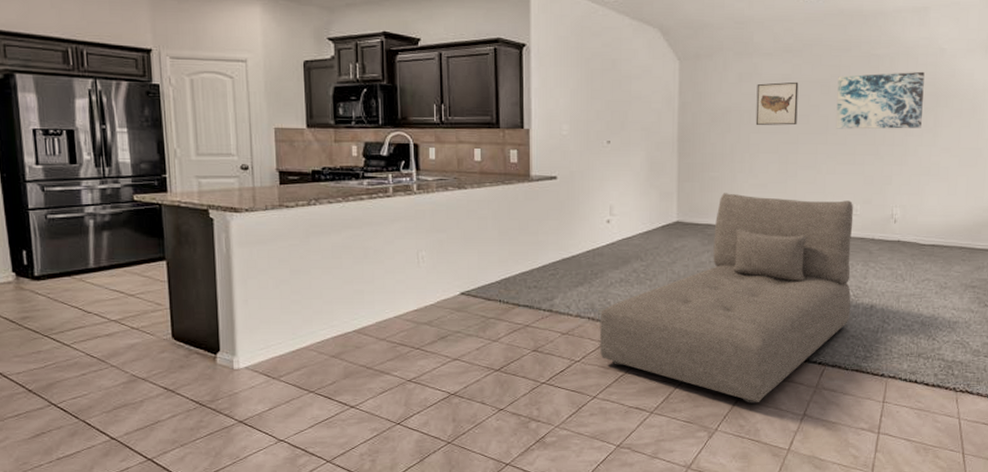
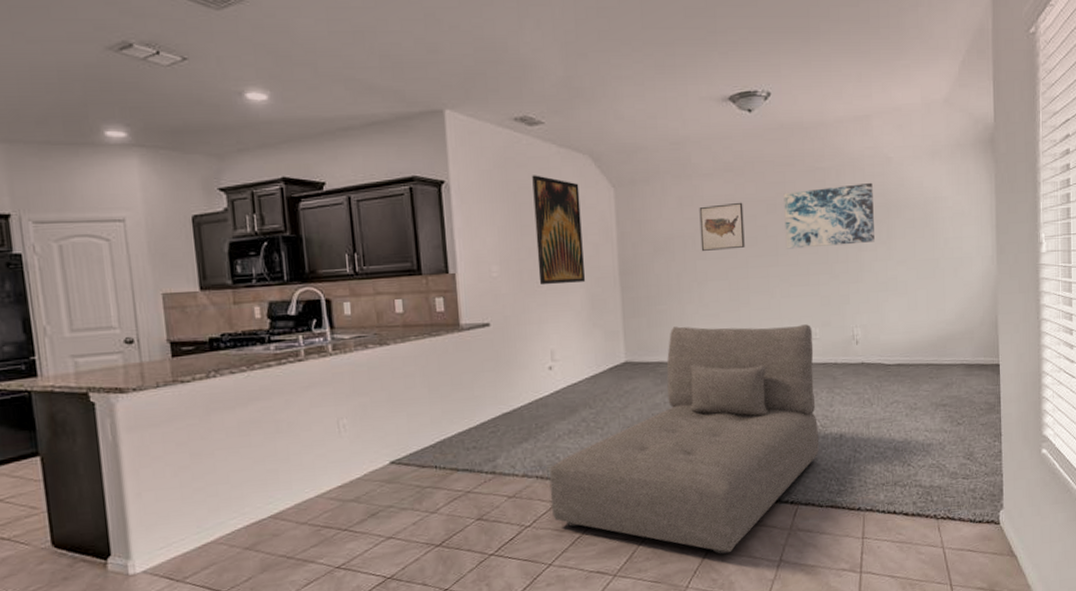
wall art: none [604,44,647,146] -> present [532,175,586,285]

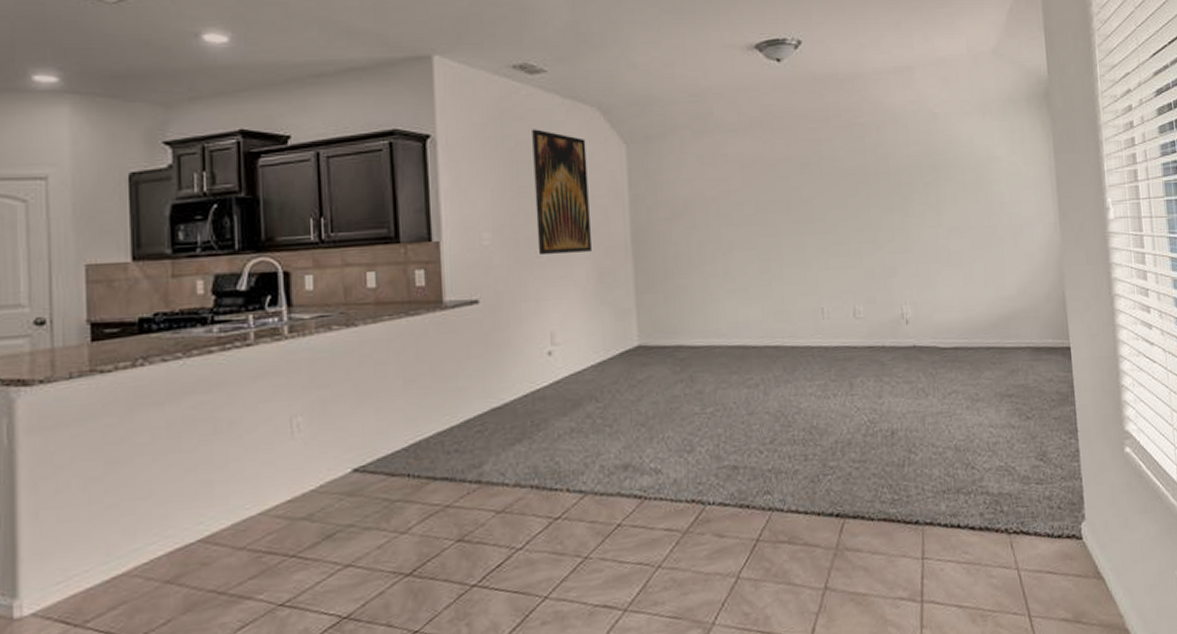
sofa: present [550,324,819,554] -> none [547,301,867,581]
wall art: present [699,202,745,251] -> none [723,161,776,216]
wall art: present [783,182,875,249] -> none [818,140,922,215]

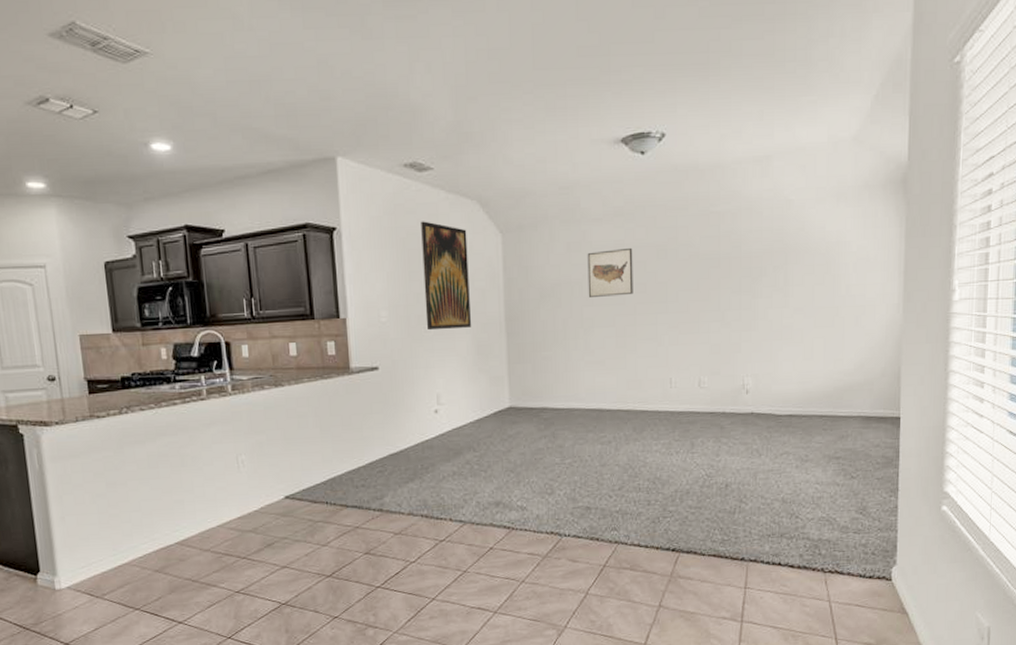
wall art: none [723,161,776,216] -> present [587,247,633,297]

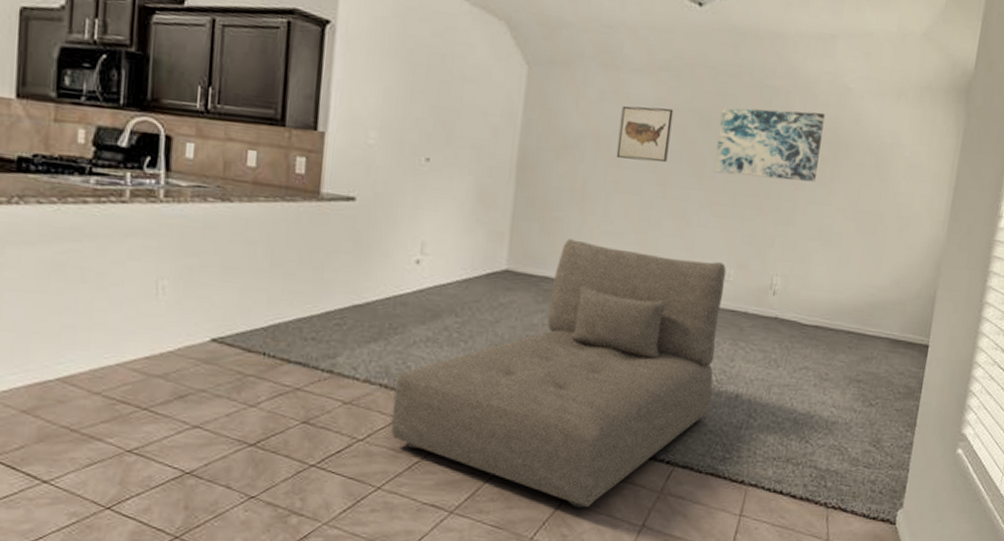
wall art: present [421,221,472,331] -> none [422,33,488,169]
sofa: none [434,372,703,597] -> present [391,239,726,508]
wall art: none [675,226,771,296] -> present [713,107,825,182]

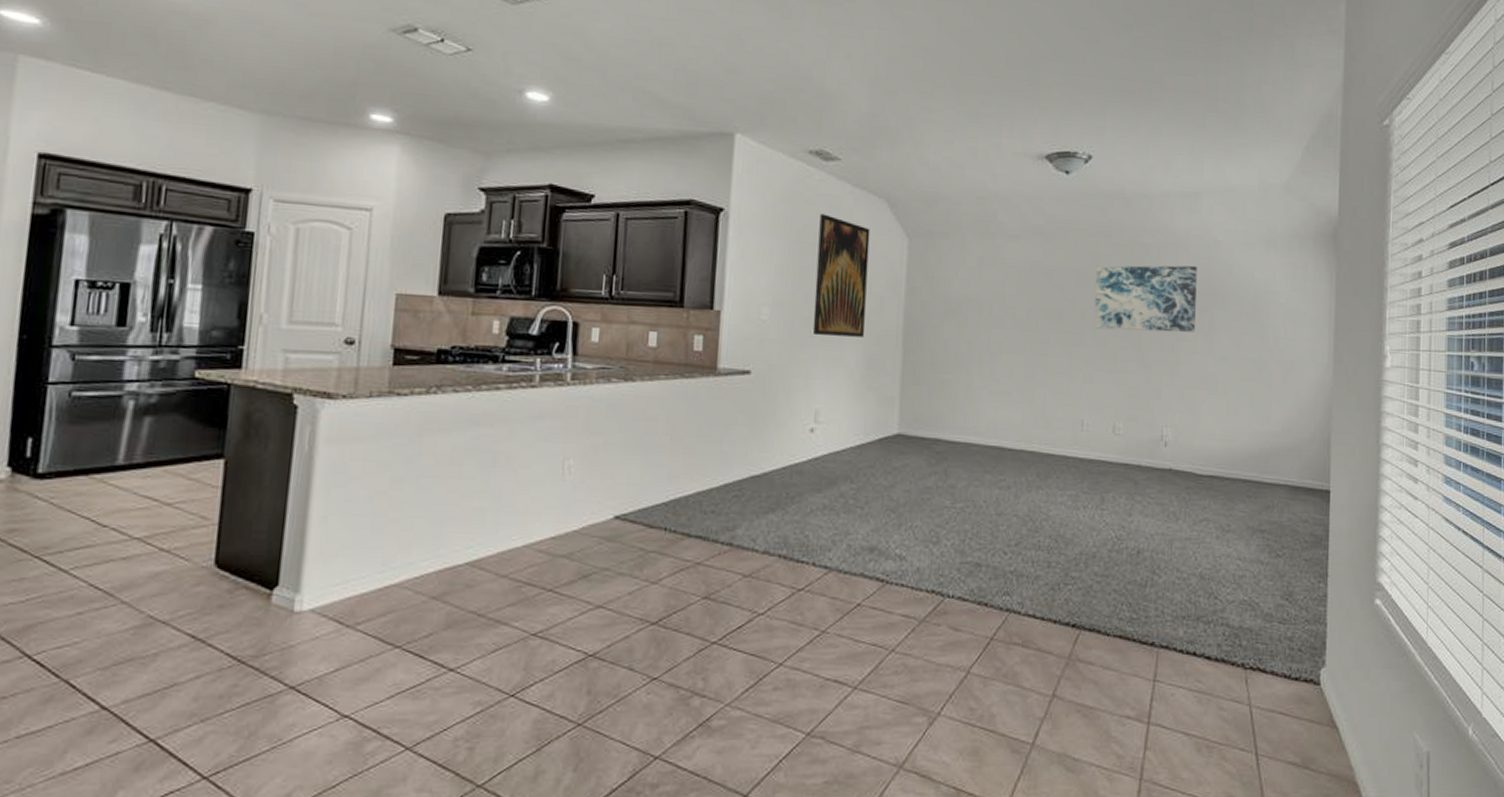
sofa: present [391,239,726,508] -> none [791,400,1115,678]
wall art: none [422,33,488,169] -> present [812,213,870,337]
wall art: present [616,106,674,162] -> none [998,270,1050,322]

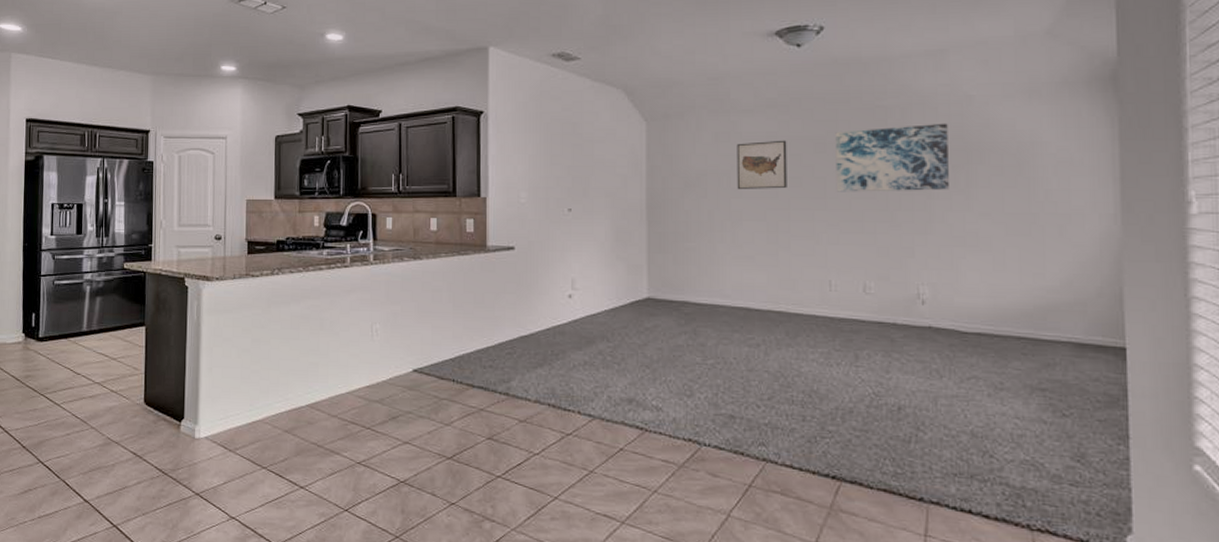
wall art: present [812,213,870,337] -> none [565,107,612,214]
wall art: none [998,270,1050,322] -> present [736,140,787,189]

